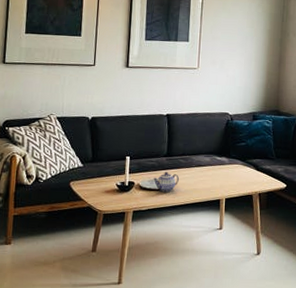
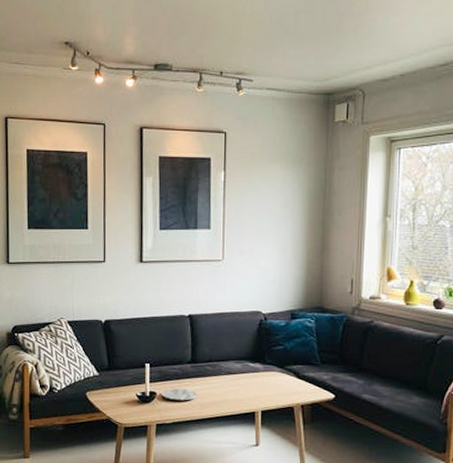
teapot: present [152,171,179,193] -> none [176,380,206,404]

